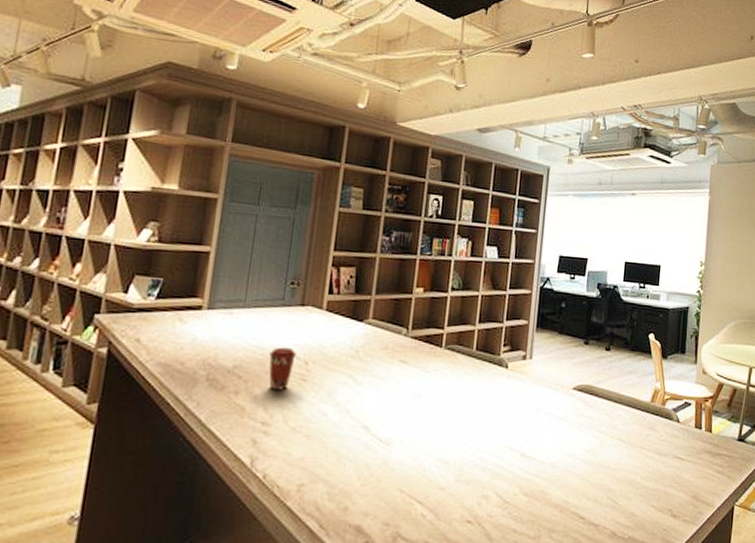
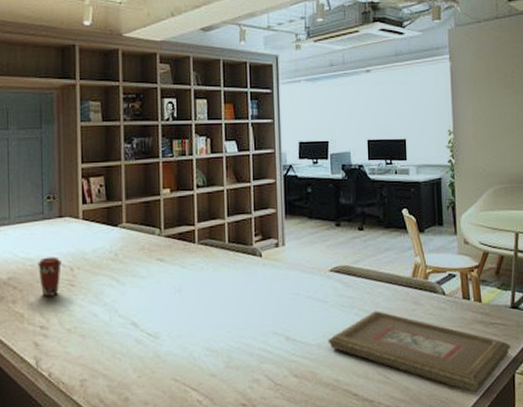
picture frame: none [562,433,733,523] -> present [328,311,510,393]

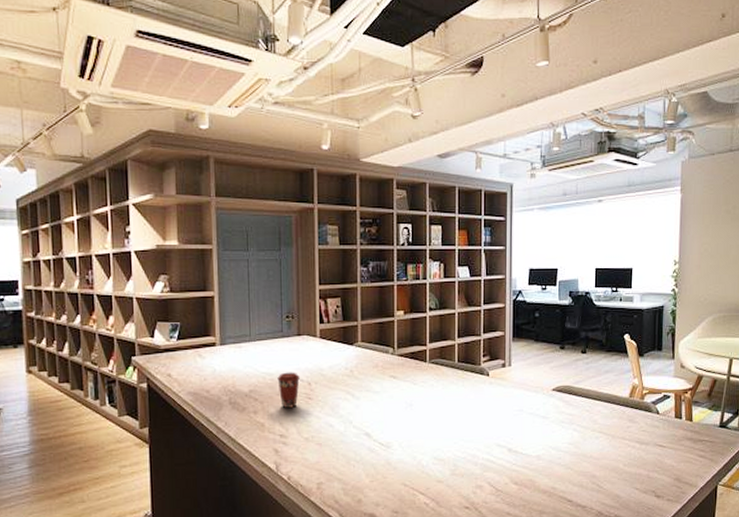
picture frame: present [328,311,510,393] -> none [547,427,716,502]

